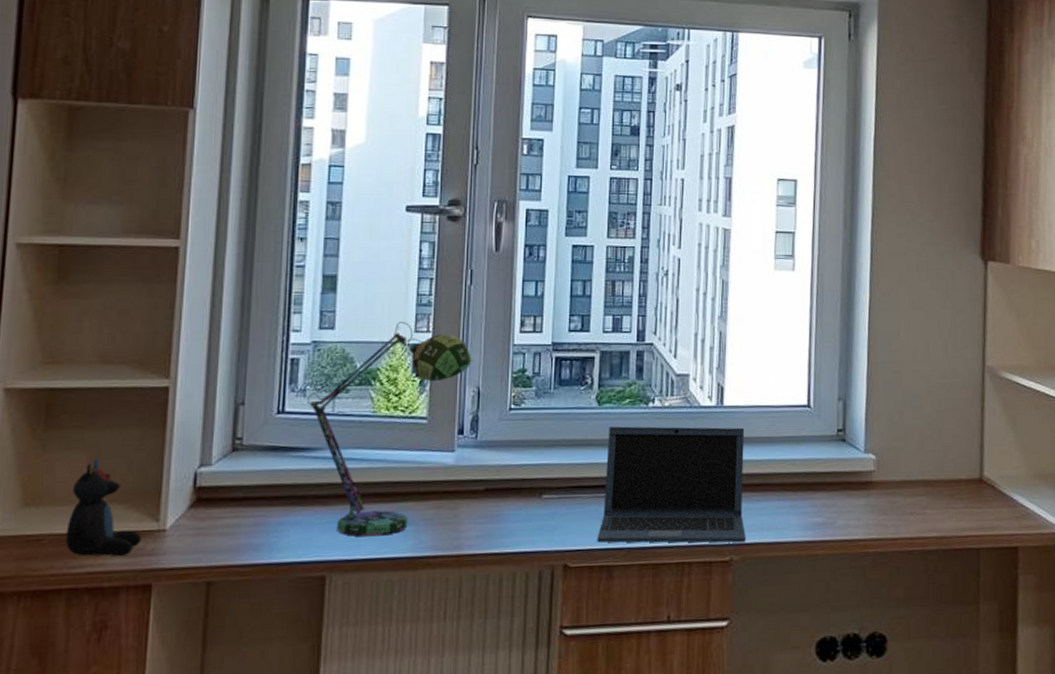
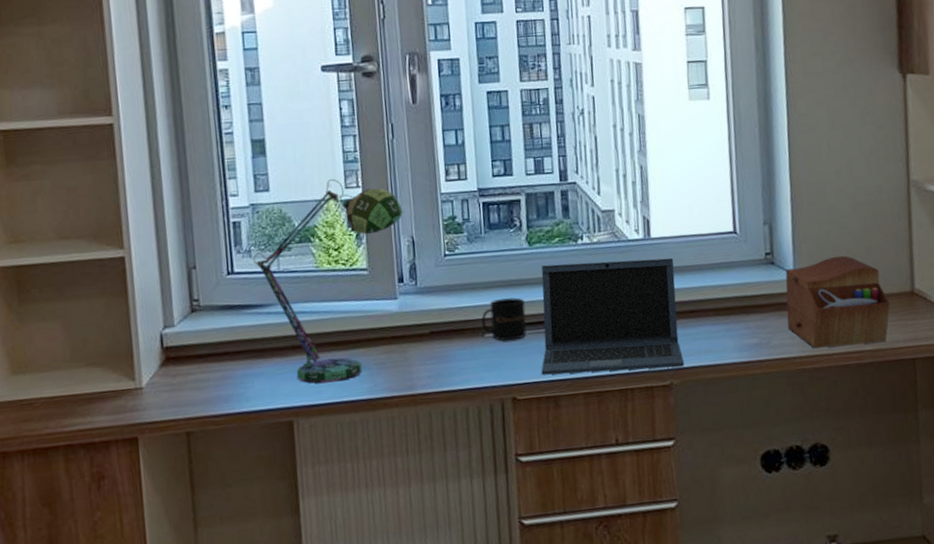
teddy bear: present [65,458,142,557] -> none [52,327,122,416]
mug: none [540,458,587,504] -> present [481,297,527,341]
sewing box: none [854,437,958,532] -> present [785,256,890,349]

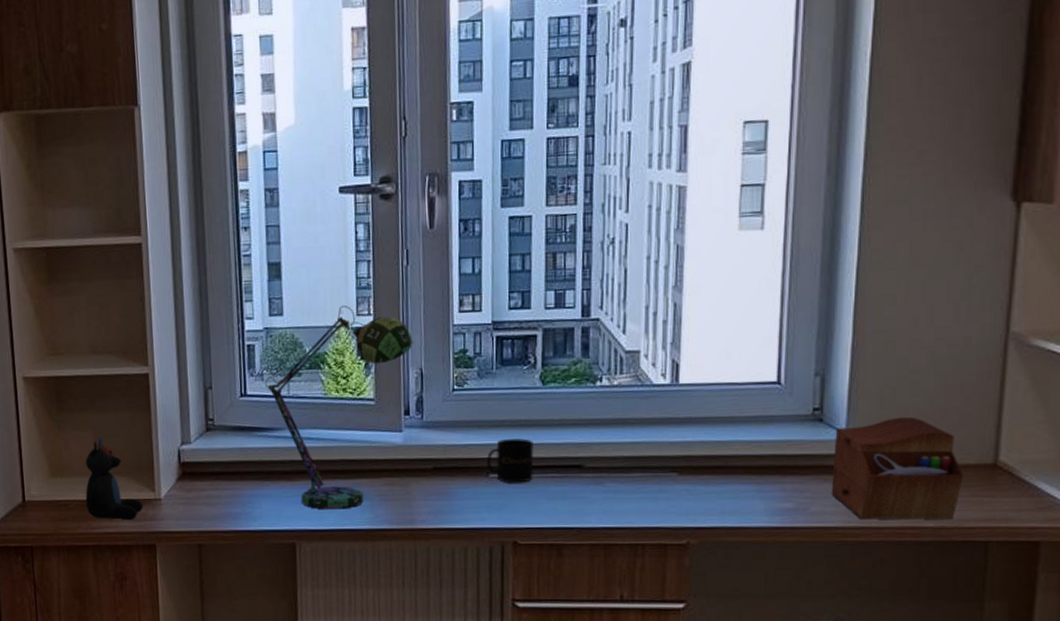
teddy bear: none [52,327,122,416] -> present [85,437,143,521]
laptop: present [541,258,684,375] -> none [545,406,704,526]

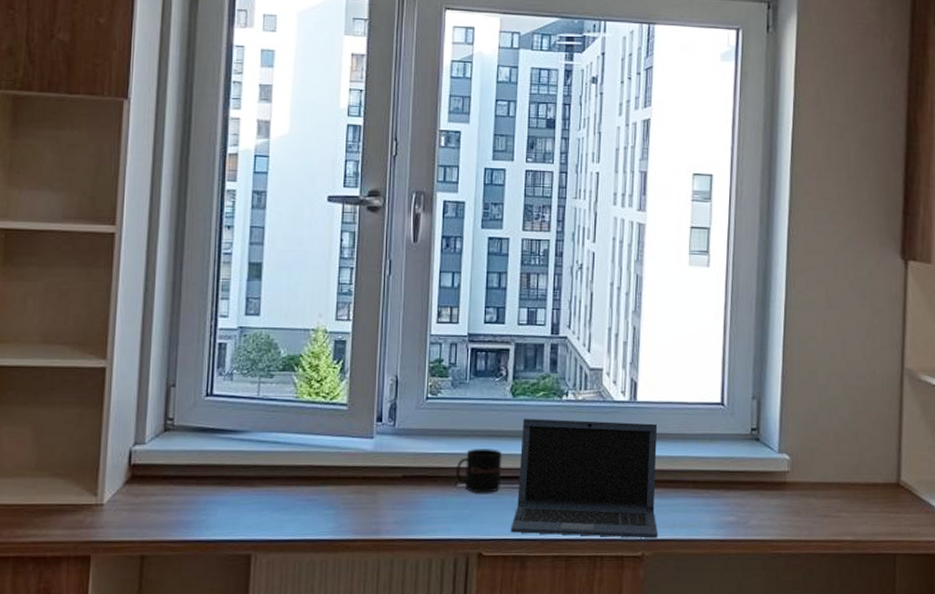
teddy bear: present [85,437,143,521] -> none [12,434,81,529]
desk lamp: present [264,306,413,510] -> none [233,310,390,519]
laptop: none [545,406,704,526] -> present [511,419,658,539]
sewing box: present [831,416,963,520] -> none [767,438,874,534]

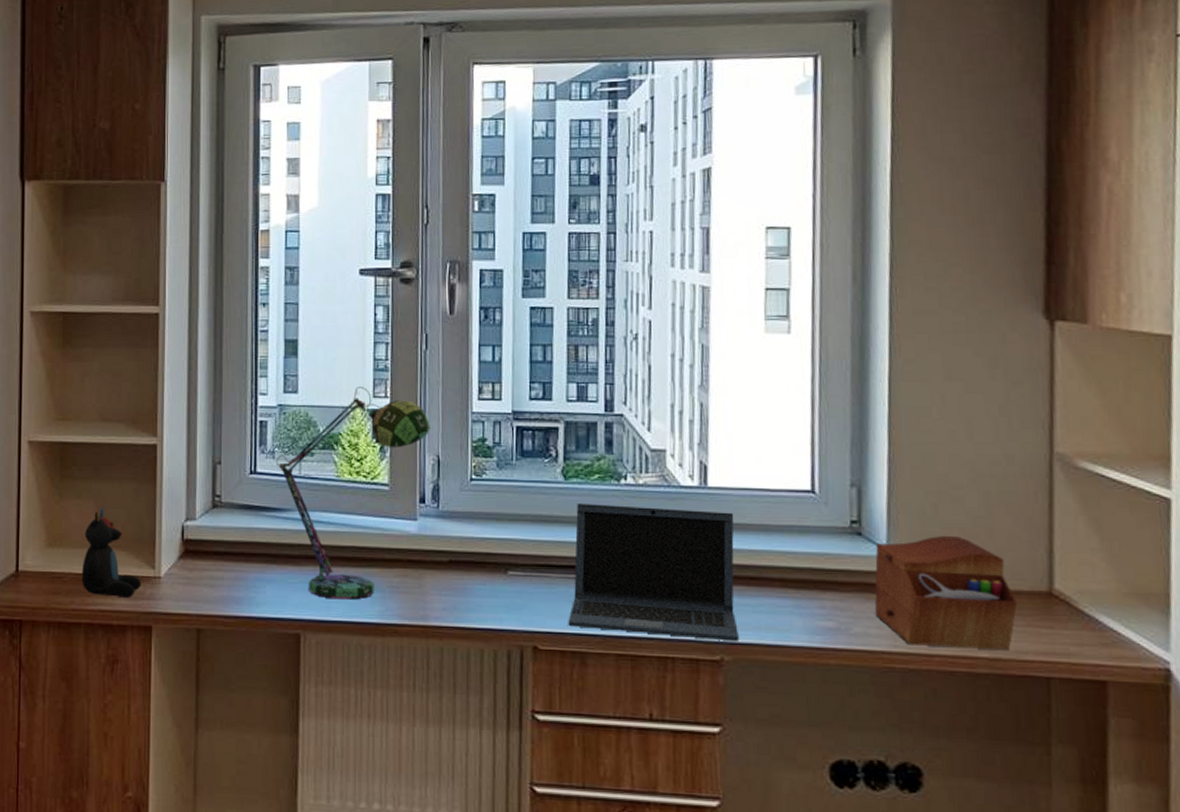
teddy bear: none [12,434,81,529] -> present [81,507,142,599]
desk lamp: none [233,310,390,519] -> present [275,387,430,600]
mug: present [455,449,502,493] -> none [505,535,555,583]
sewing box: none [767,438,874,534] -> present [874,535,1017,651]

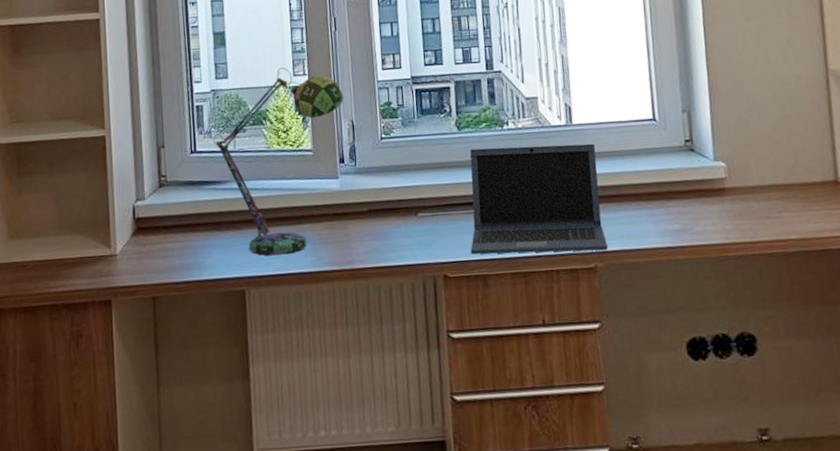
teddy bear: present [81,507,142,599] -> none [43,198,100,278]
sewing box: present [874,535,1017,651] -> none [705,144,814,236]

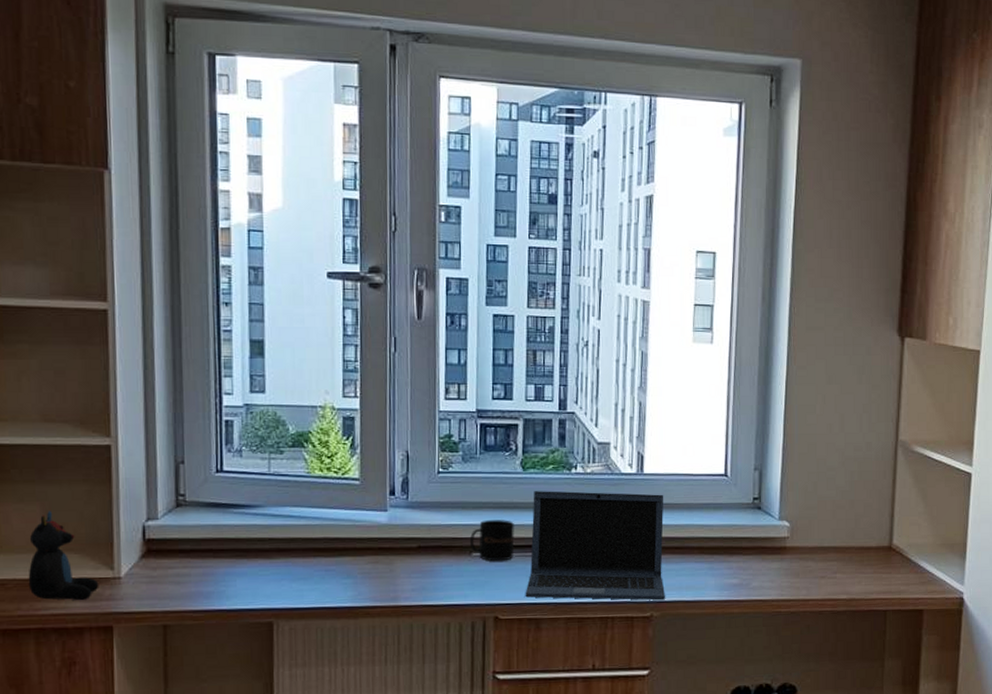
teddy bear: none [43,198,100,278] -> present [28,511,99,601]
desk lamp: present [212,68,344,256] -> none [243,387,400,588]
mug: none [414,179,457,221] -> present [469,520,515,562]

